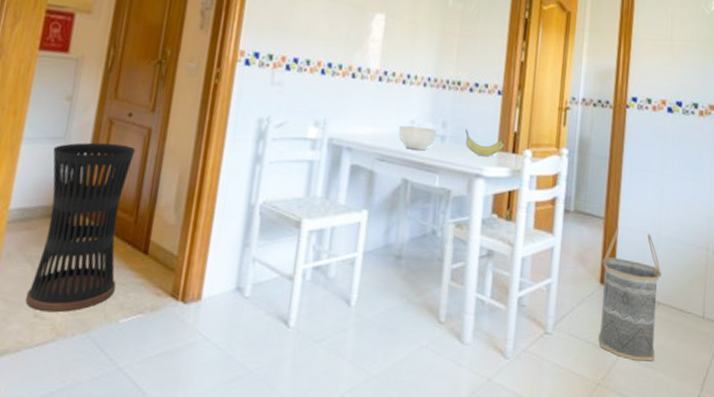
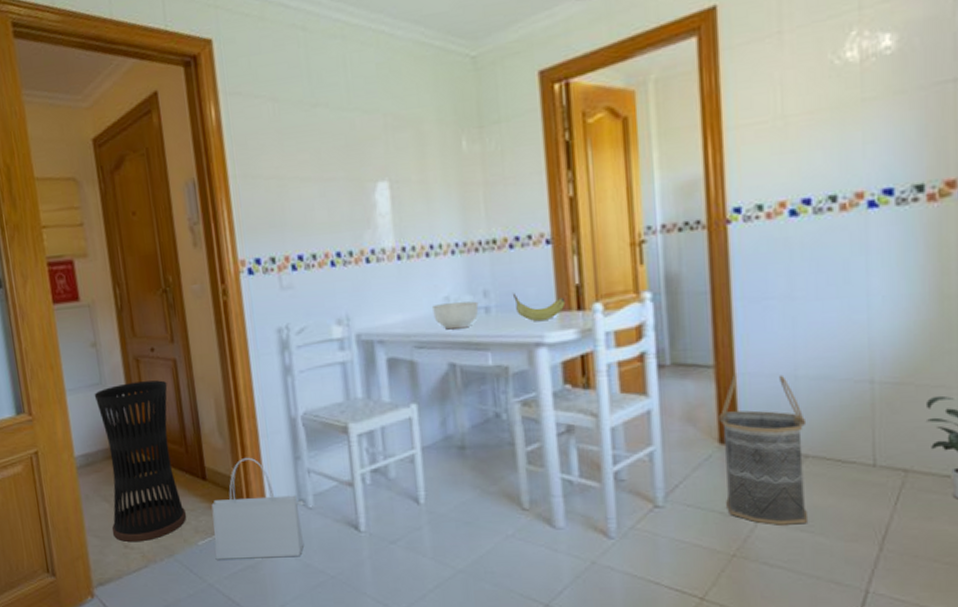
tote bag: none [133,236,242,347] -> present [211,457,305,560]

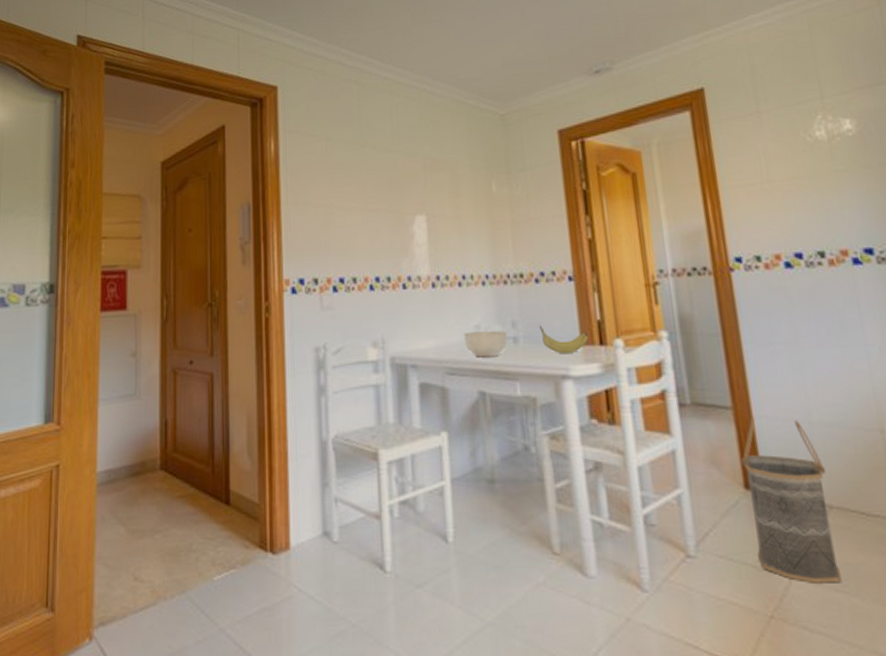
umbrella stand: present [94,380,186,542] -> none [123,394,204,574]
tote bag: present [211,457,305,560] -> none [230,481,329,600]

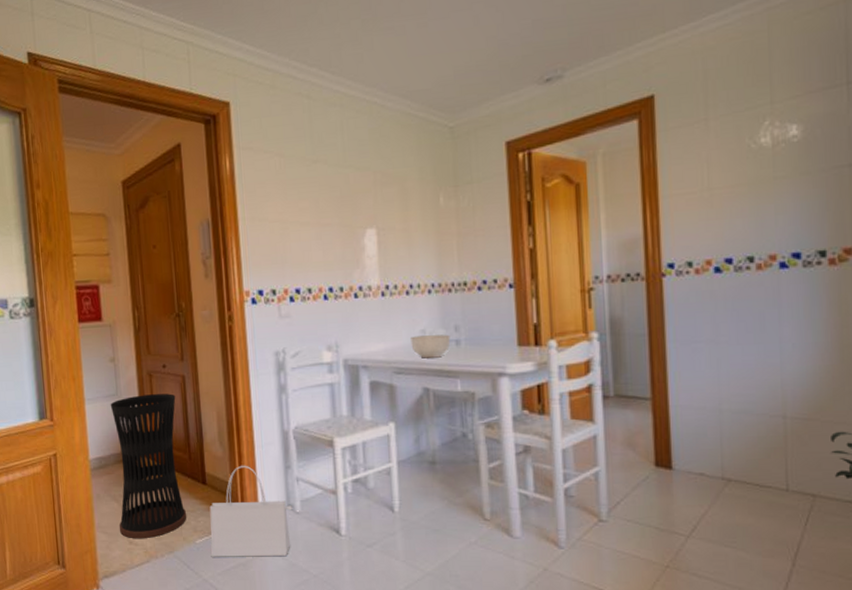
umbrella stand: none [123,394,204,574] -> present [110,393,186,539]
tote bag: none [230,481,329,600] -> present [209,465,292,557]
fruit: present [538,325,589,355] -> none [479,328,525,355]
basket: present [741,417,841,583] -> none [655,407,730,541]

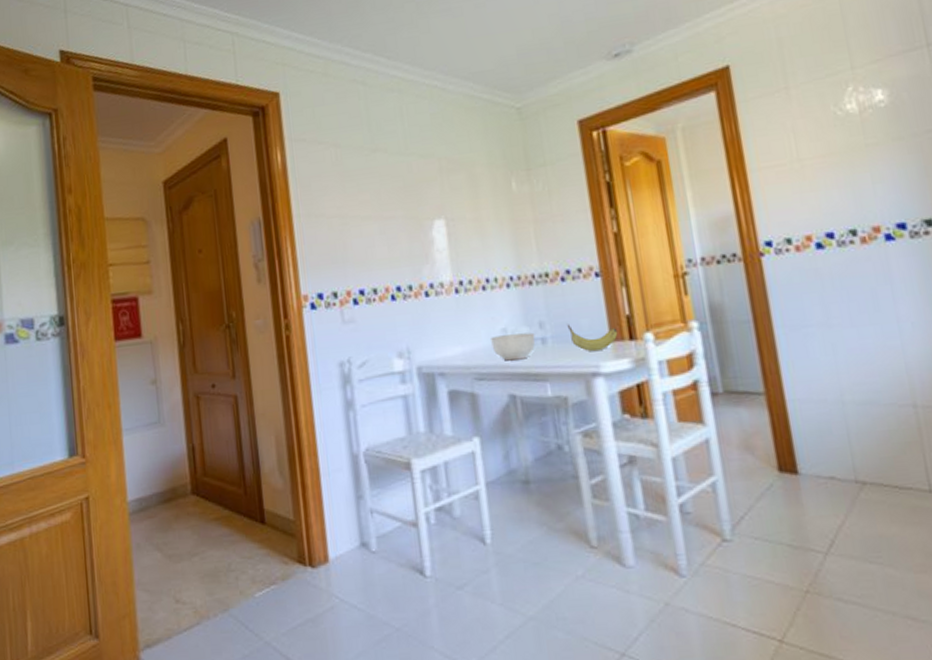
umbrella stand: present [110,393,186,539] -> none [151,417,243,596]
tote bag: present [209,465,292,557] -> none [270,497,368,613]
fruit: none [479,328,525,355] -> present [566,324,618,352]

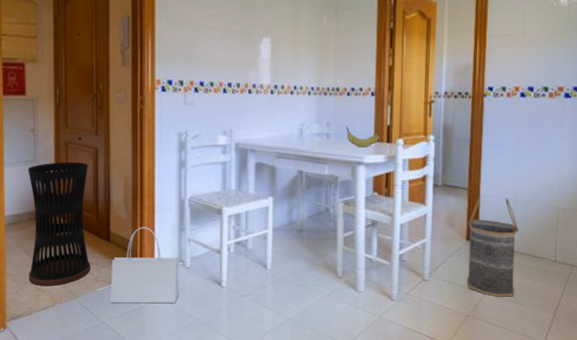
umbrella stand: none [151,417,243,596] -> present [28,162,90,287]
tote bag: none [270,497,368,613] -> present [109,226,183,304]
bowl: present [489,332,536,361] -> none [290,128,323,147]
basket: none [774,400,875,557] -> present [467,195,519,297]

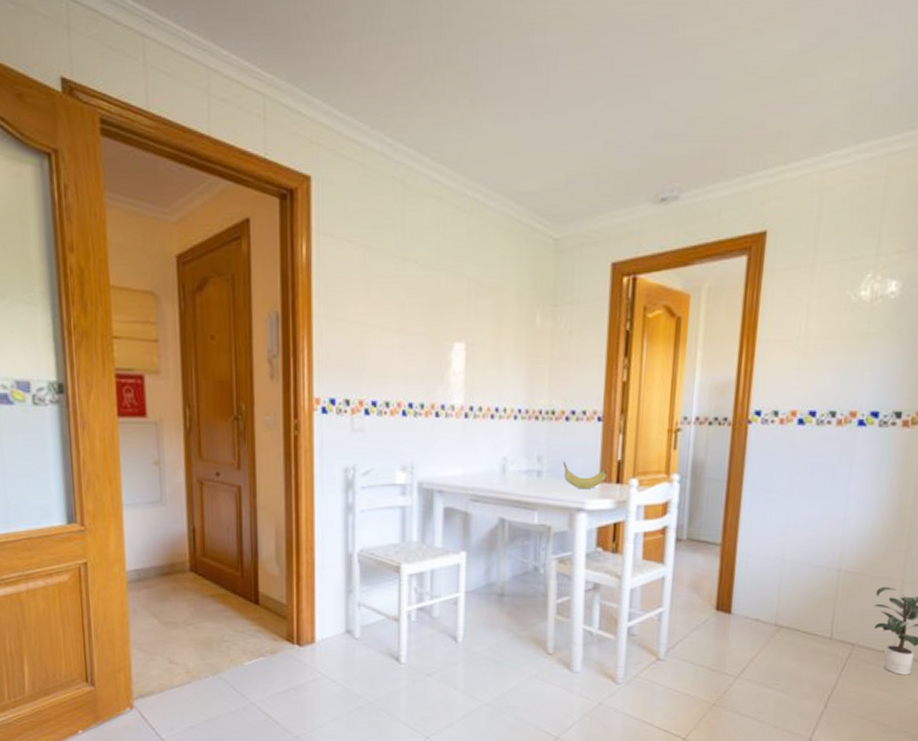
umbrella stand: present [28,162,90,287] -> none [152,504,235,659]
tote bag: present [109,226,183,304] -> none [260,586,351,683]
basket: present [467,195,519,297] -> none [714,553,786,682]

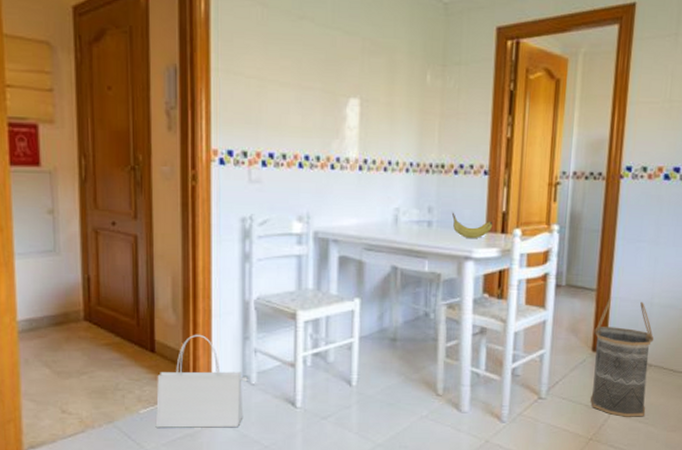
tote bag: none [260,586,351,683] -> present [155,334,248,428]
basket: none [714,553,786,682] -> present [590,298,654,417]

